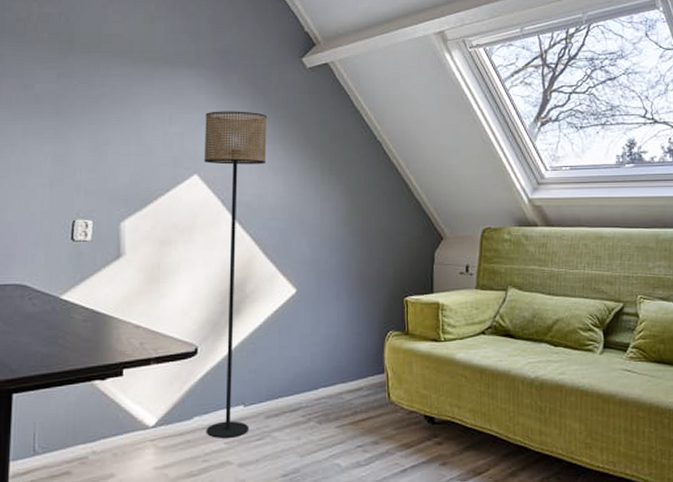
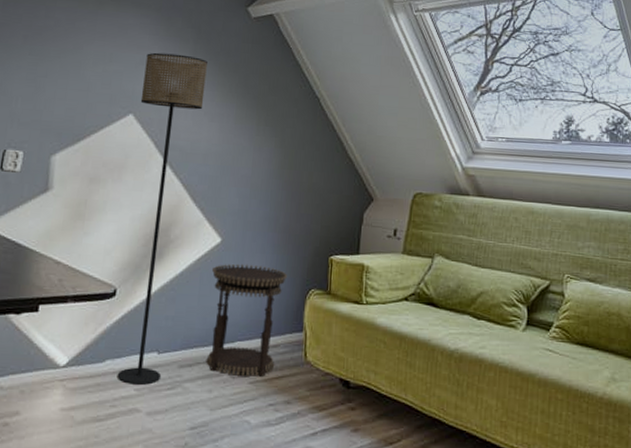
side table: none [290,312,364,421] -> present [206,263,287,377]

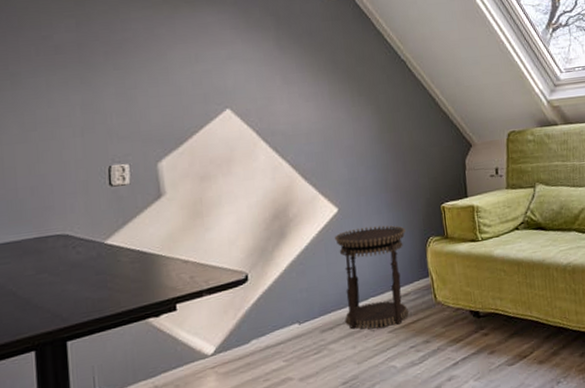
floor lamp: present [117,52,208,385] -> none [231,43,307,358]

